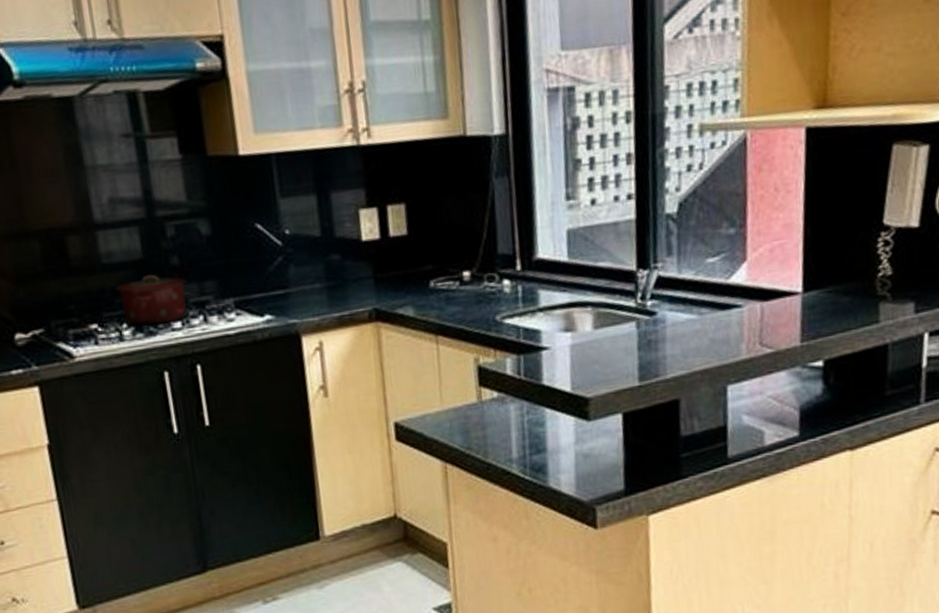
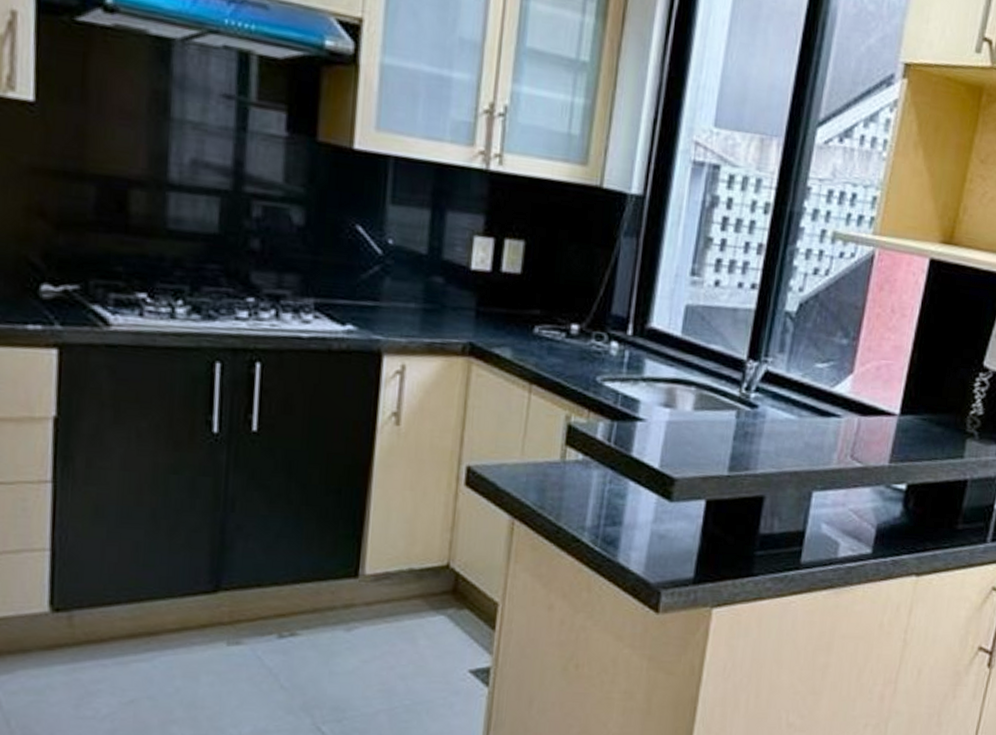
casserole: present [115,274,188,326] -> none [177,252,266,310]

